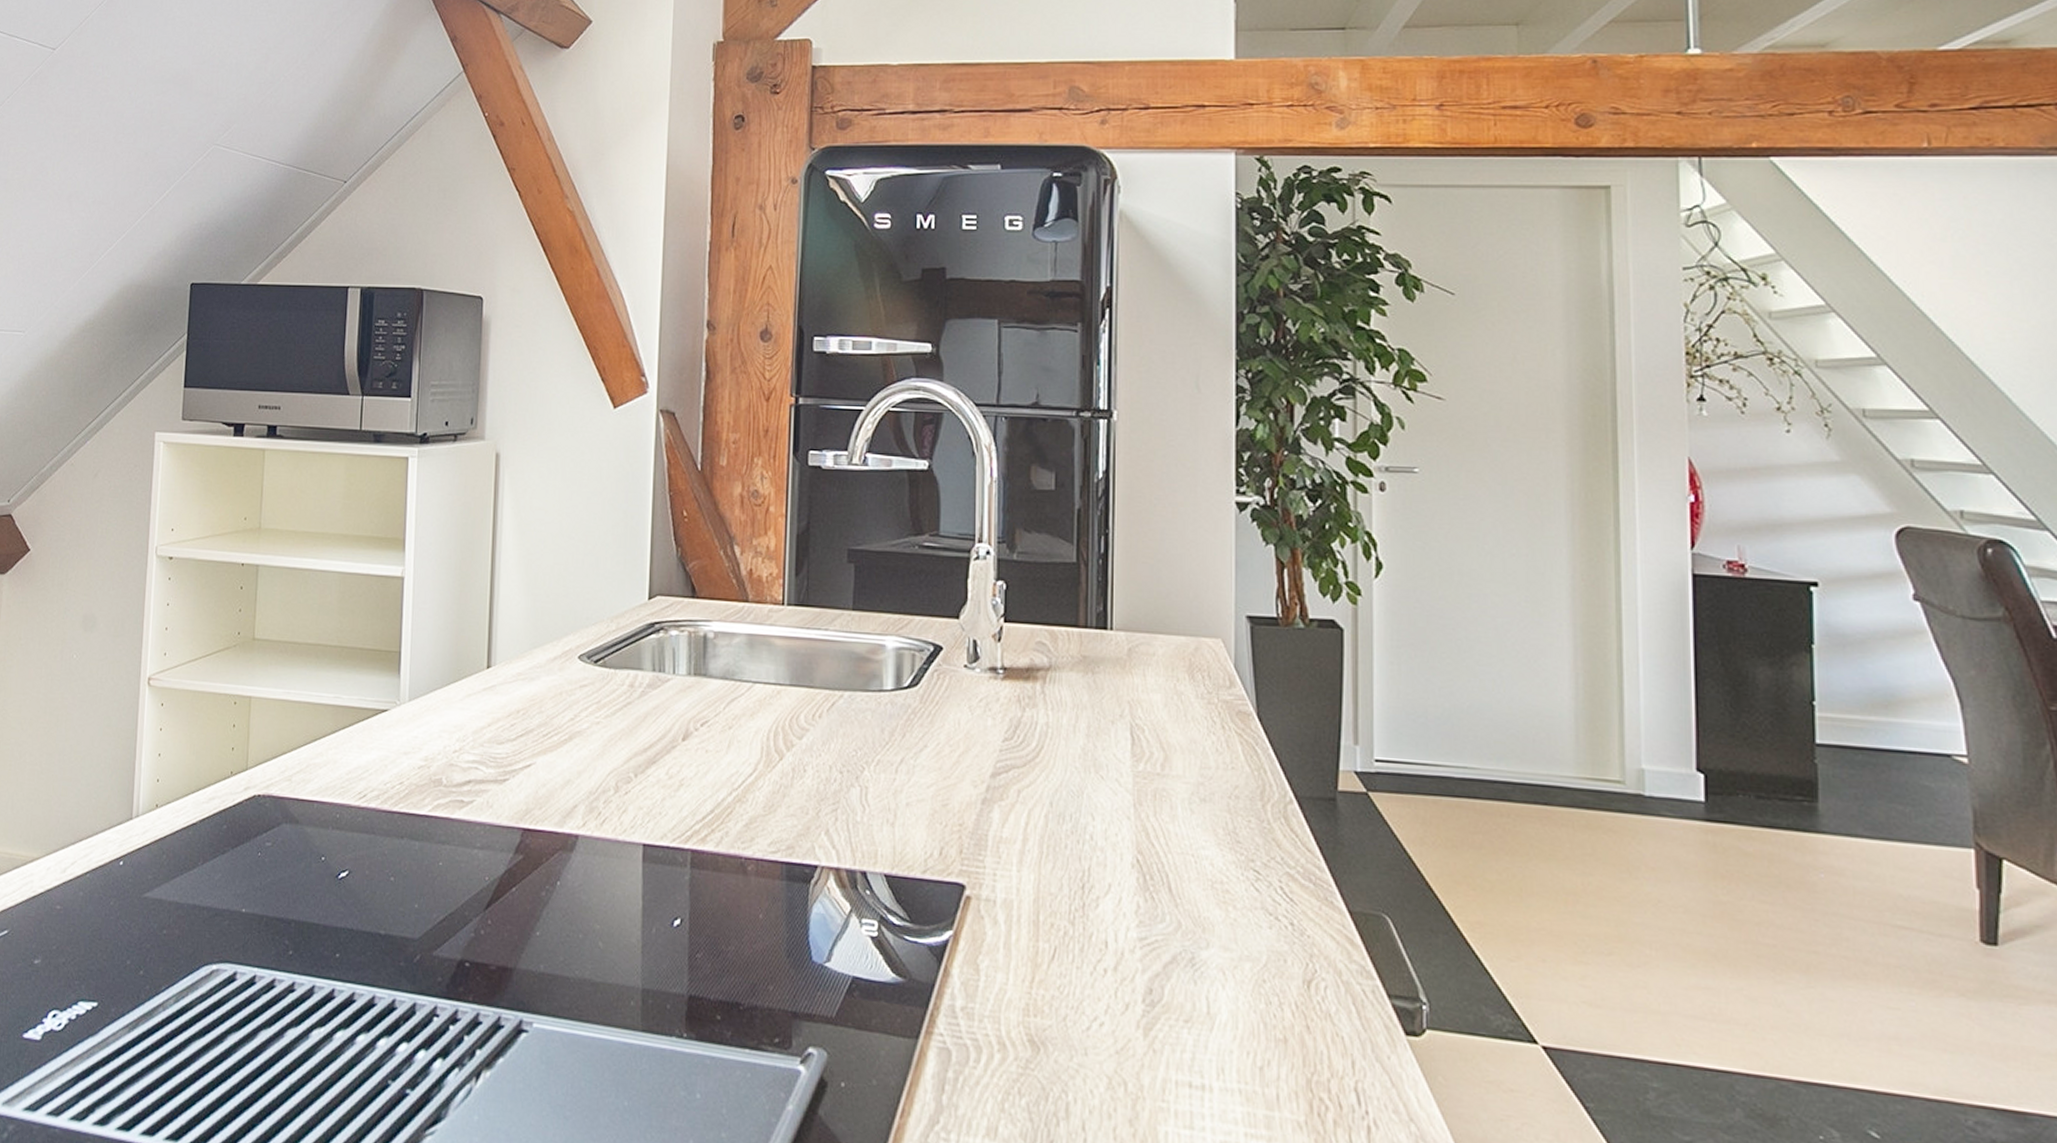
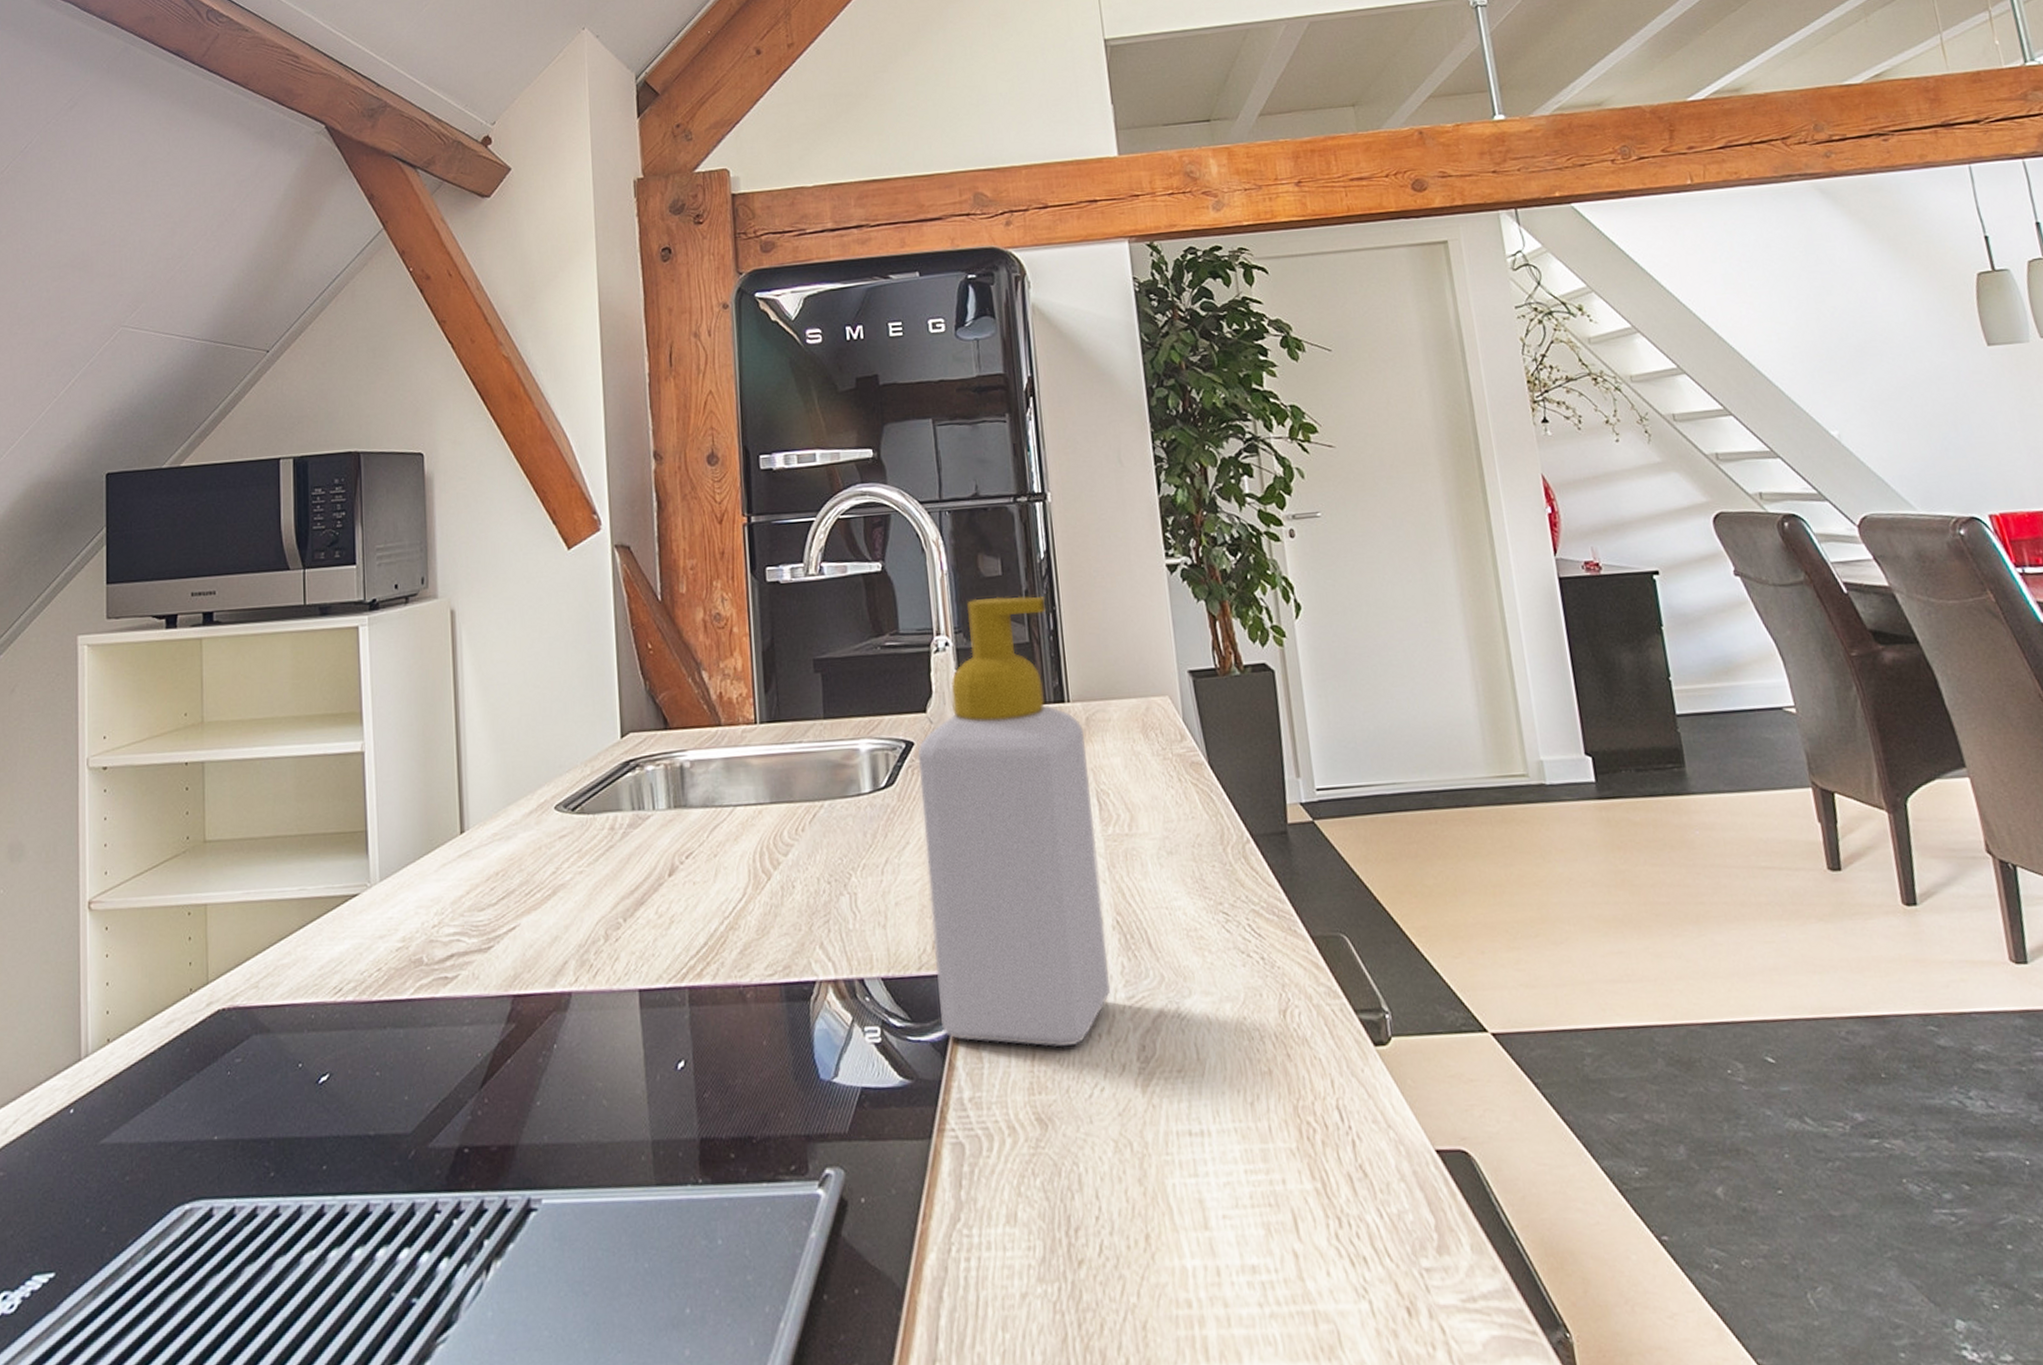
soap bottle: none [940,510,1125,975] -> present [917,595,1111,1047]

